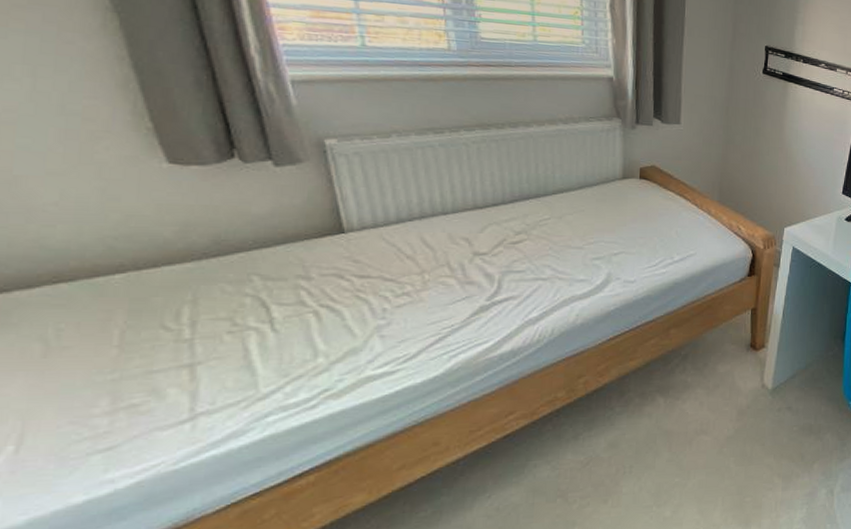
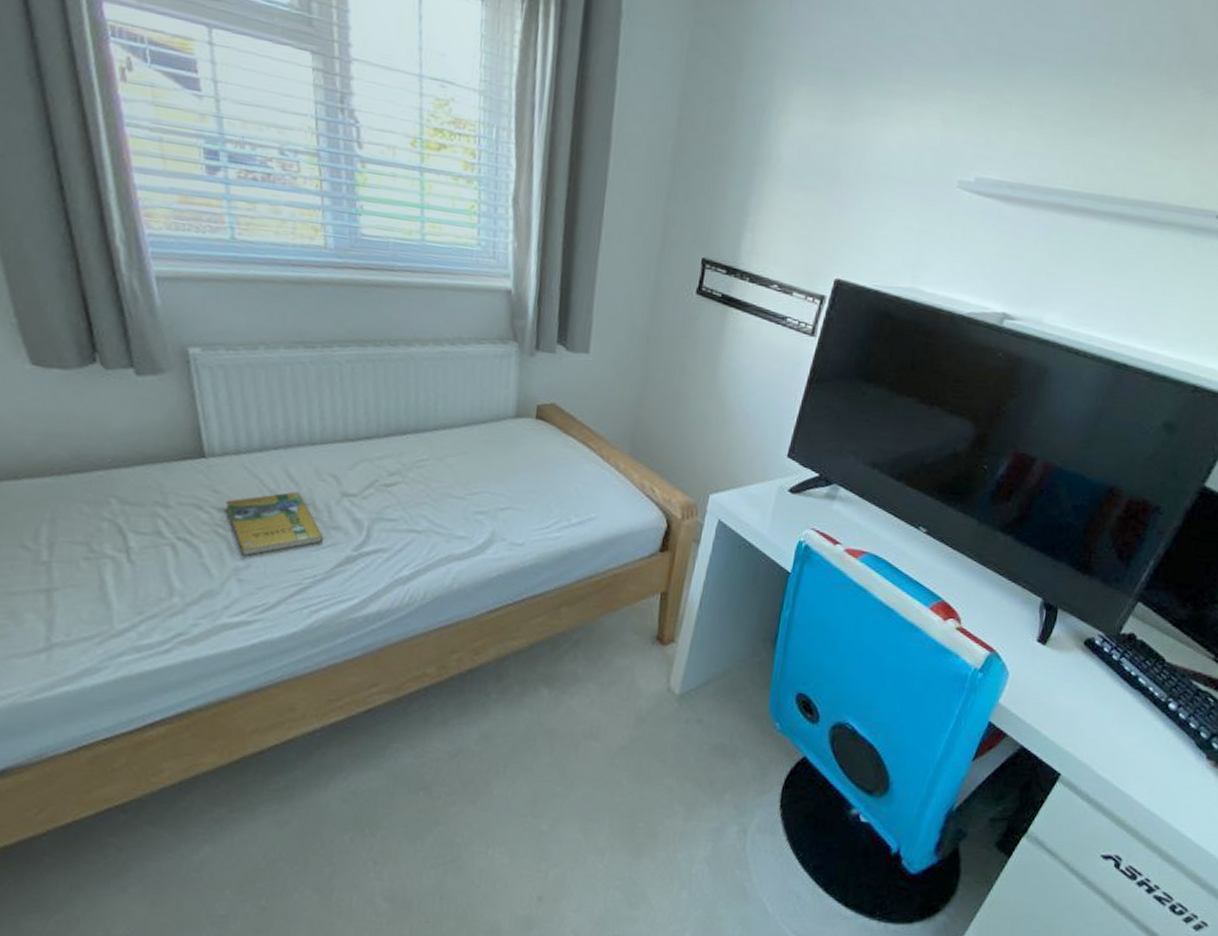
booklet: none [366,255,459,316] -> present [226,491,324,557]

